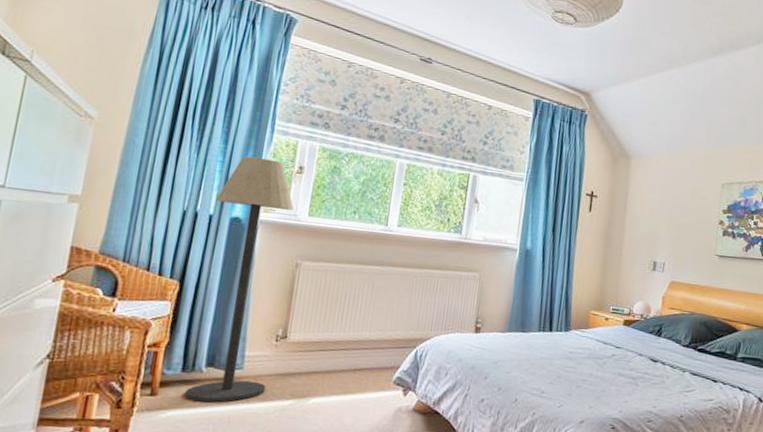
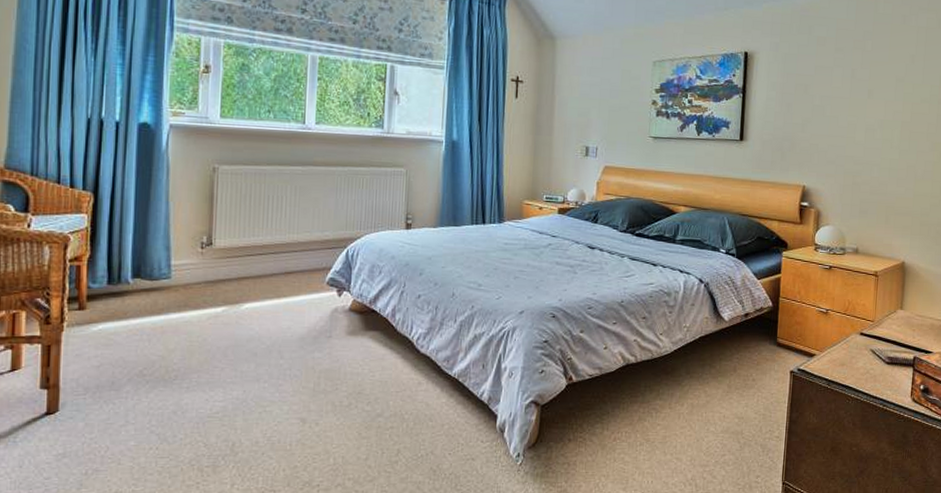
floor lamp: present [184,156,295,402] -> none [113,57,205,314]

